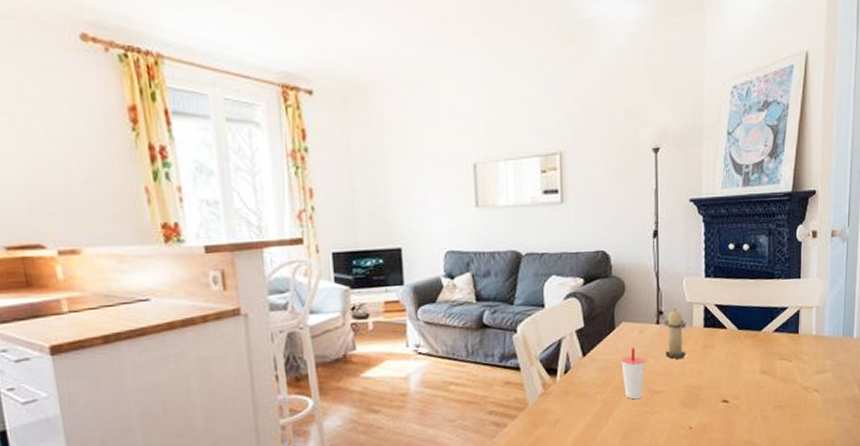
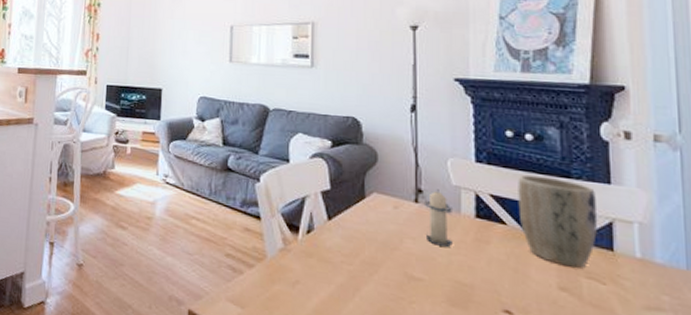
cup: present [621,347,646,400] -> none [372,221,401,282]
plant pot: none [735,280,791,354] -> present [518,174,598,268]

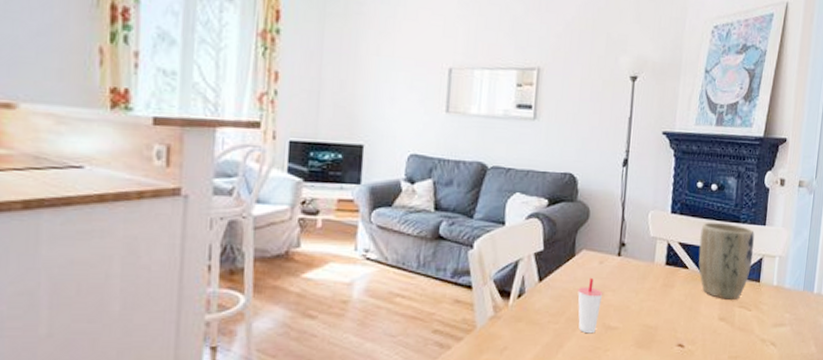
cup: none [372,221,401,282] -> present [578,277,603,334]
candle: present [423,189,452,247] -> none [623,241,648,295]

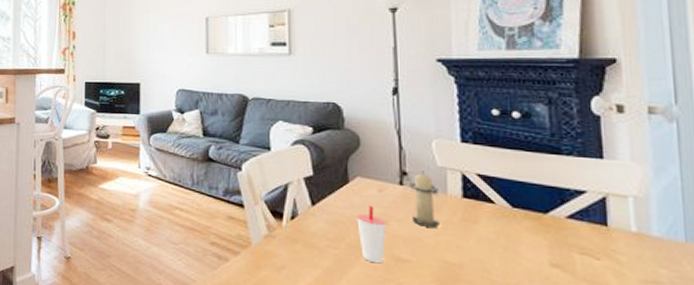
candle: none [623,241,648,295] -> present [408,171,440,228]
plant pot: present [698,222,755,300] -> none [505,152,591,244]

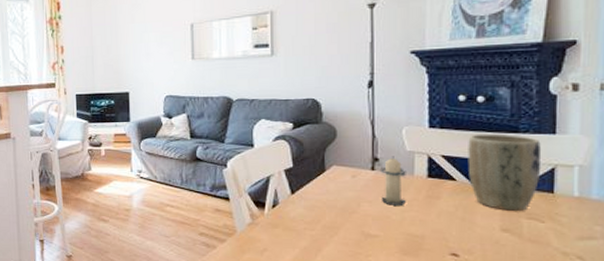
cup: present [357,205,387,264] -> none [332,190,359,240]
plant pot: none [505,152,591,244] -> present [467,133,542,211]

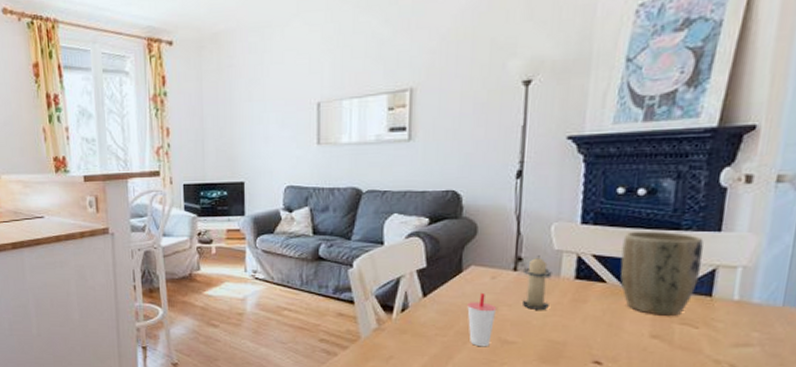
cup: none [332,190,359,240] -> present [467,292,497,347]

